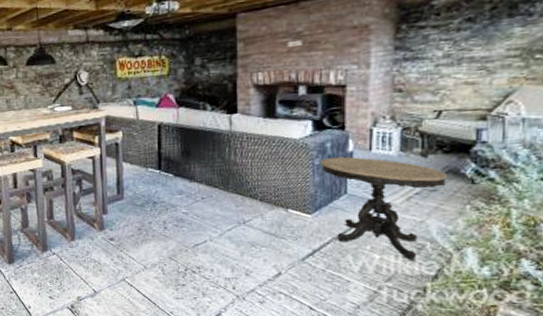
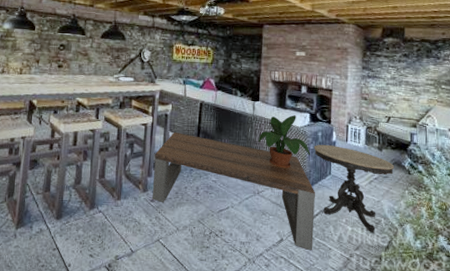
coffee table: none [108,161,324,285] -> present [152,131,315,251]
potted plant: none [239,125,316,191] -> present [257,115,311,168]

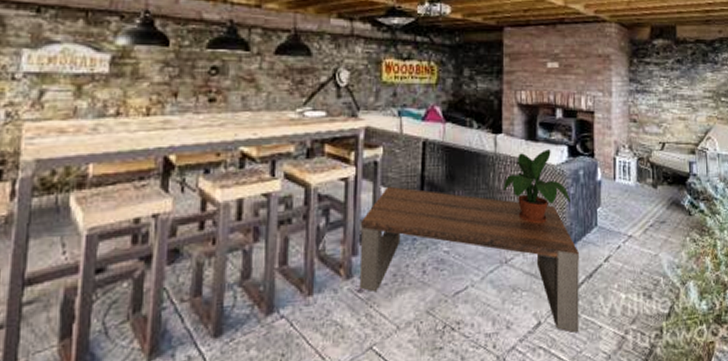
side table: present [313,144,395,233] -> none [574,185,673,298]

